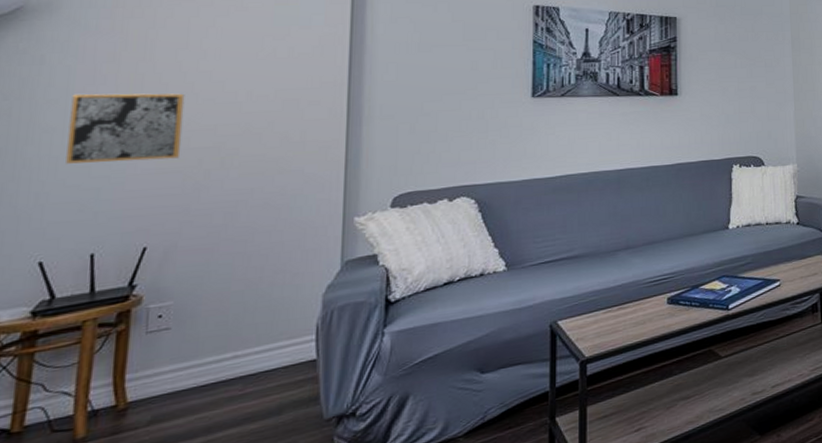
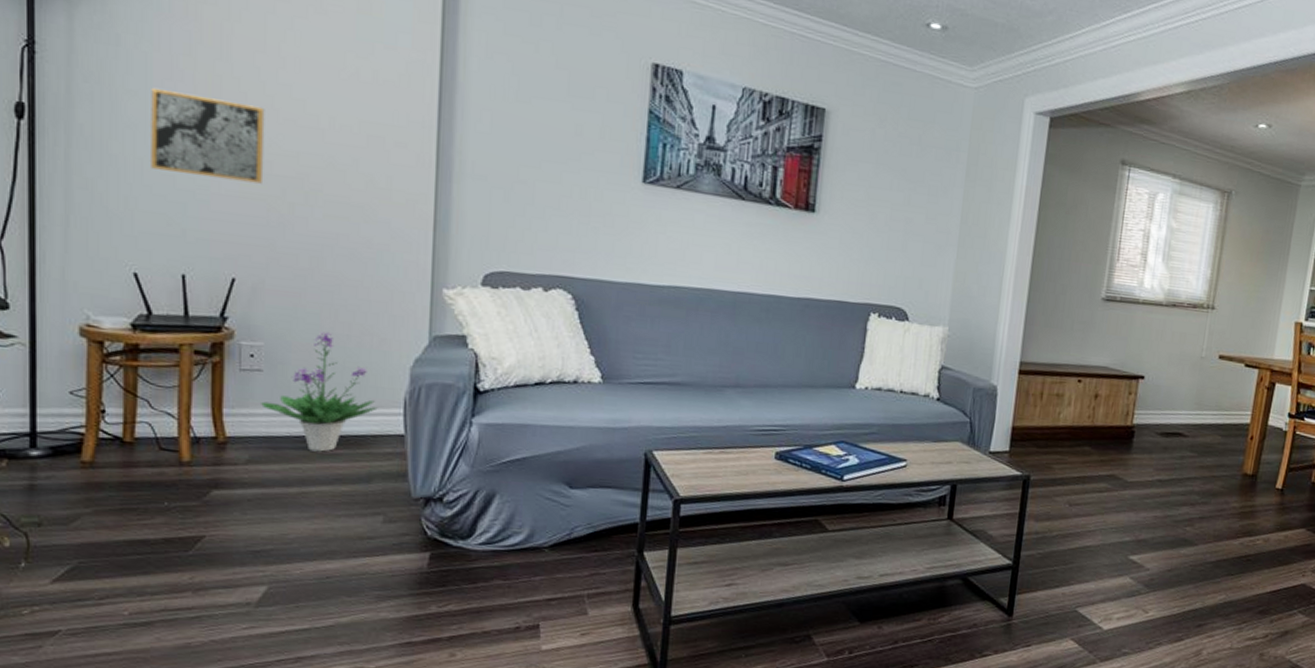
potted plant: none [167,278,290,397] -> present [261,331,378,452]

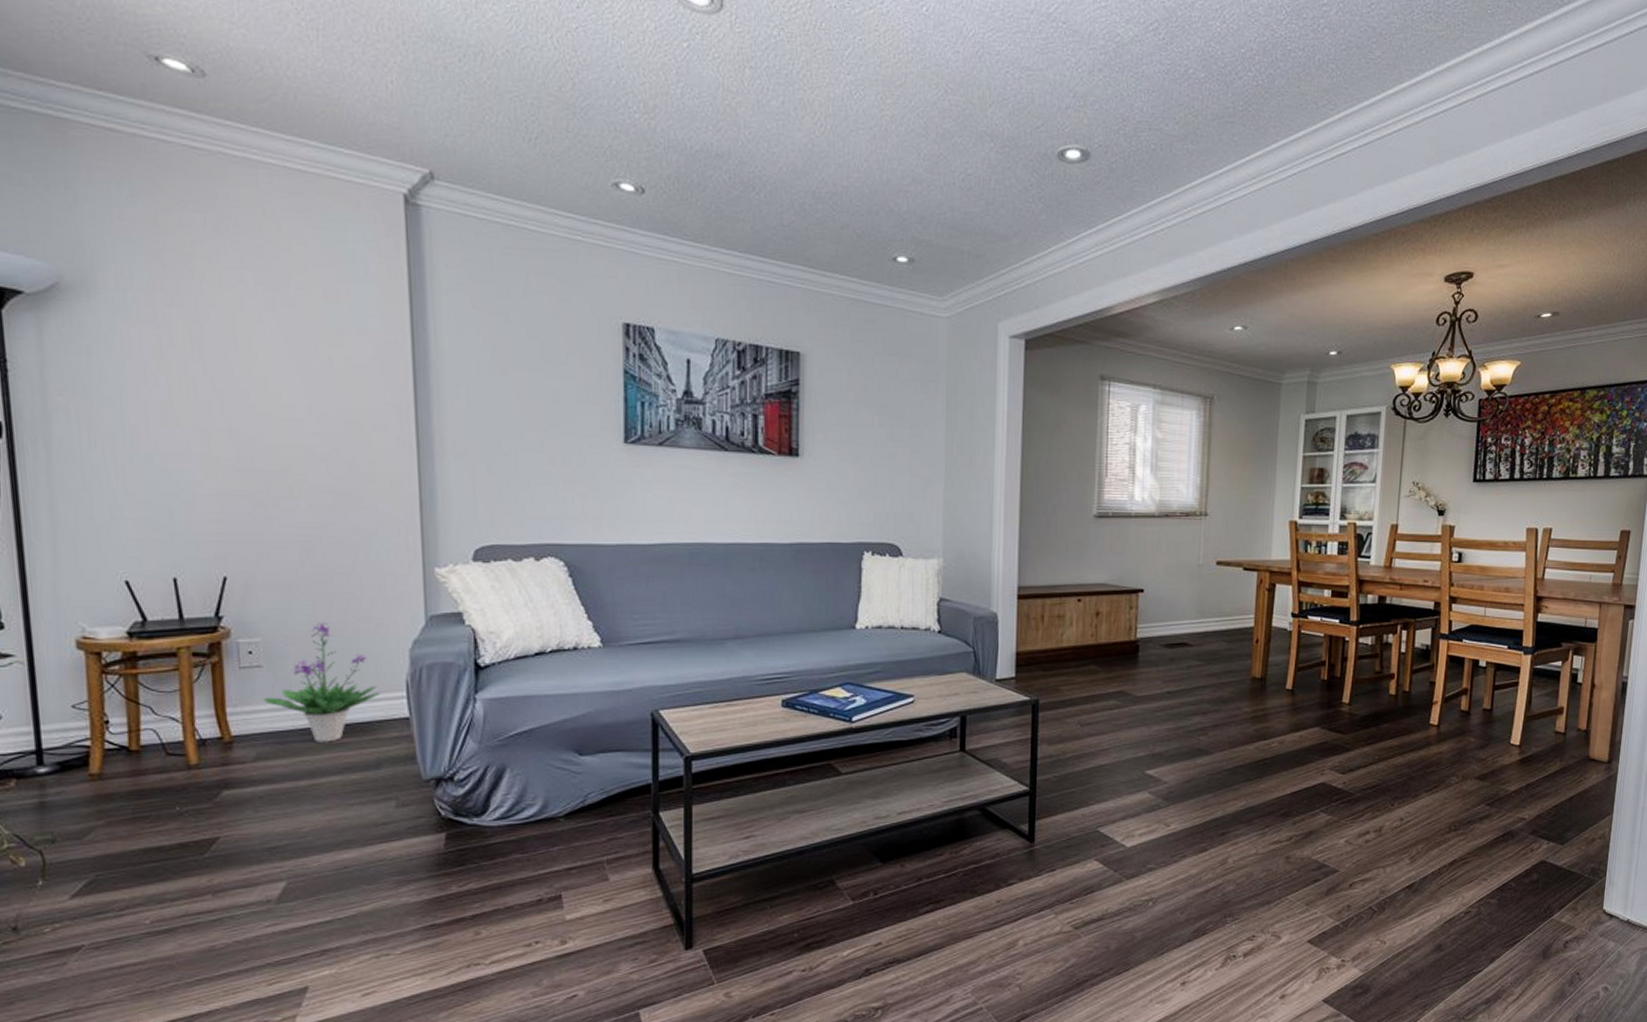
wall art: present [151,89,265,184] -> none [126,396,247,480]

